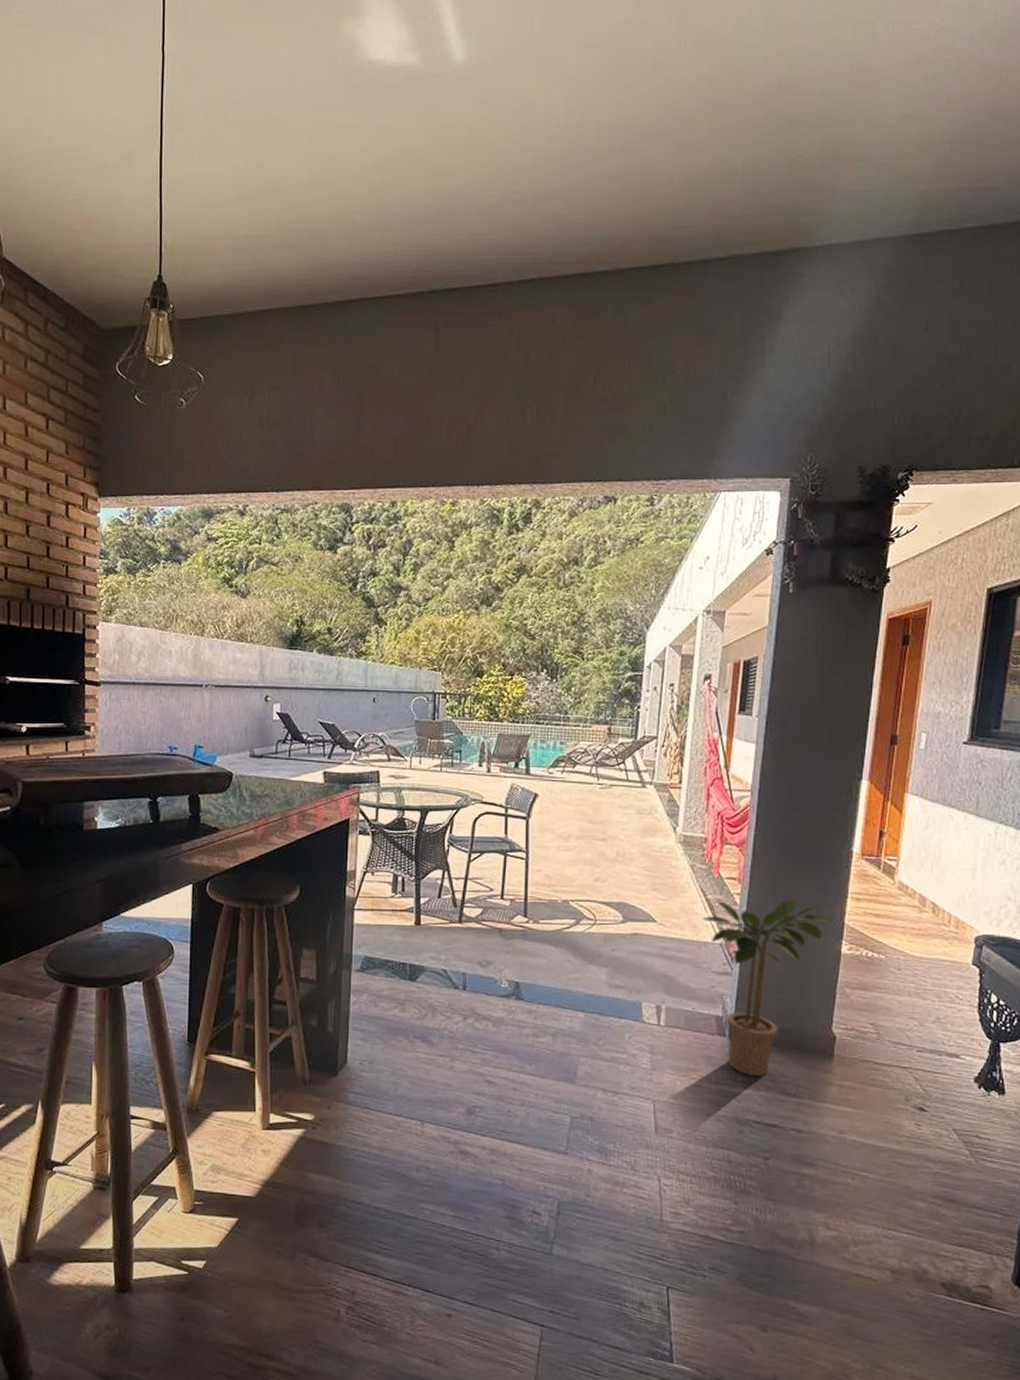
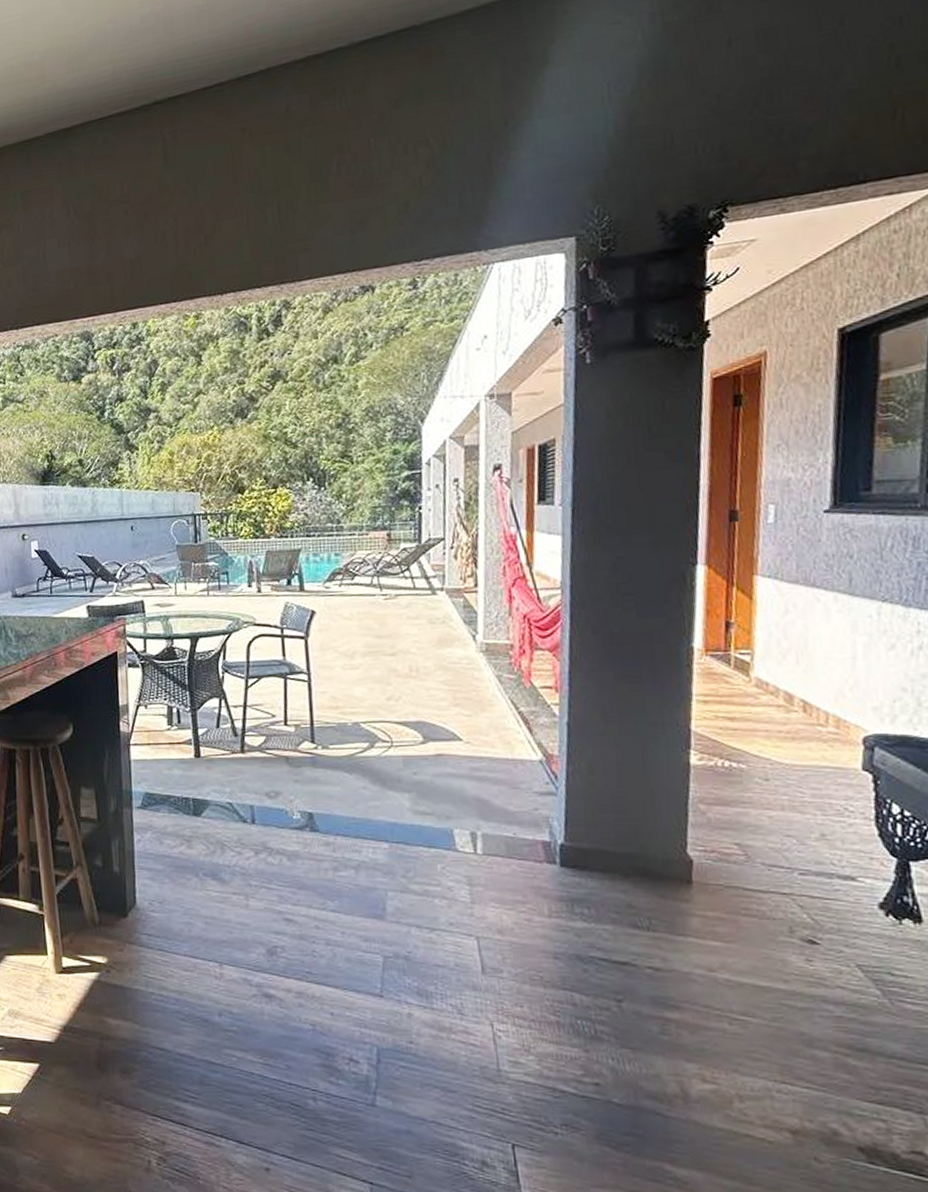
potted plant: present [702,899,835,1076] -> none [515,706,679,908]

